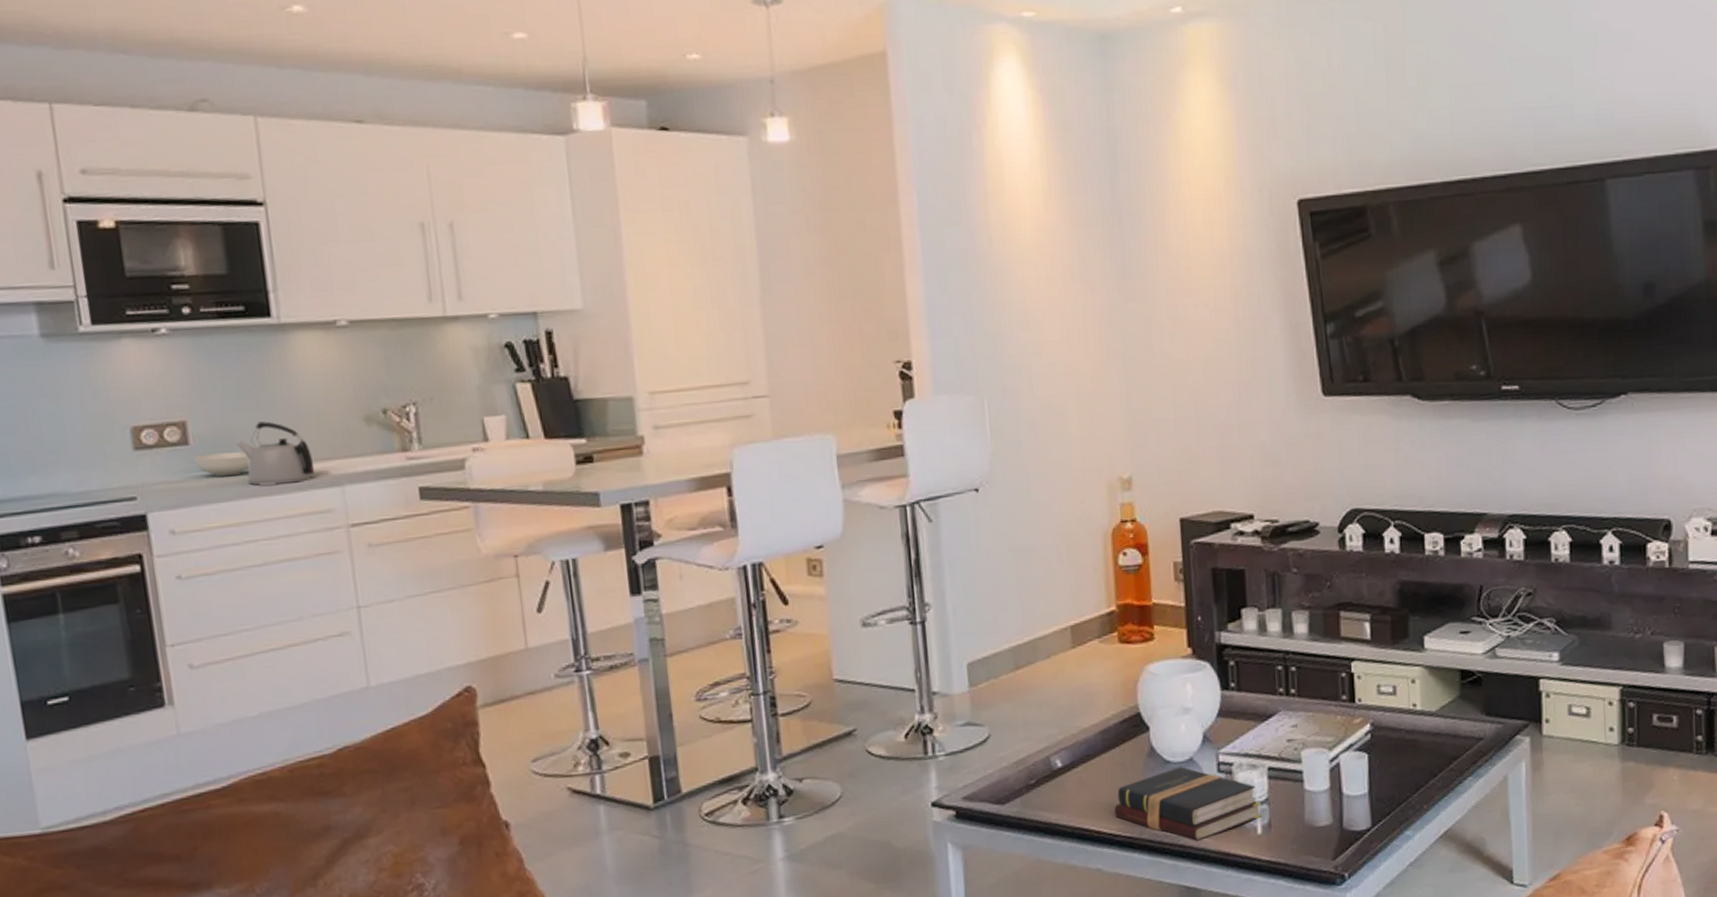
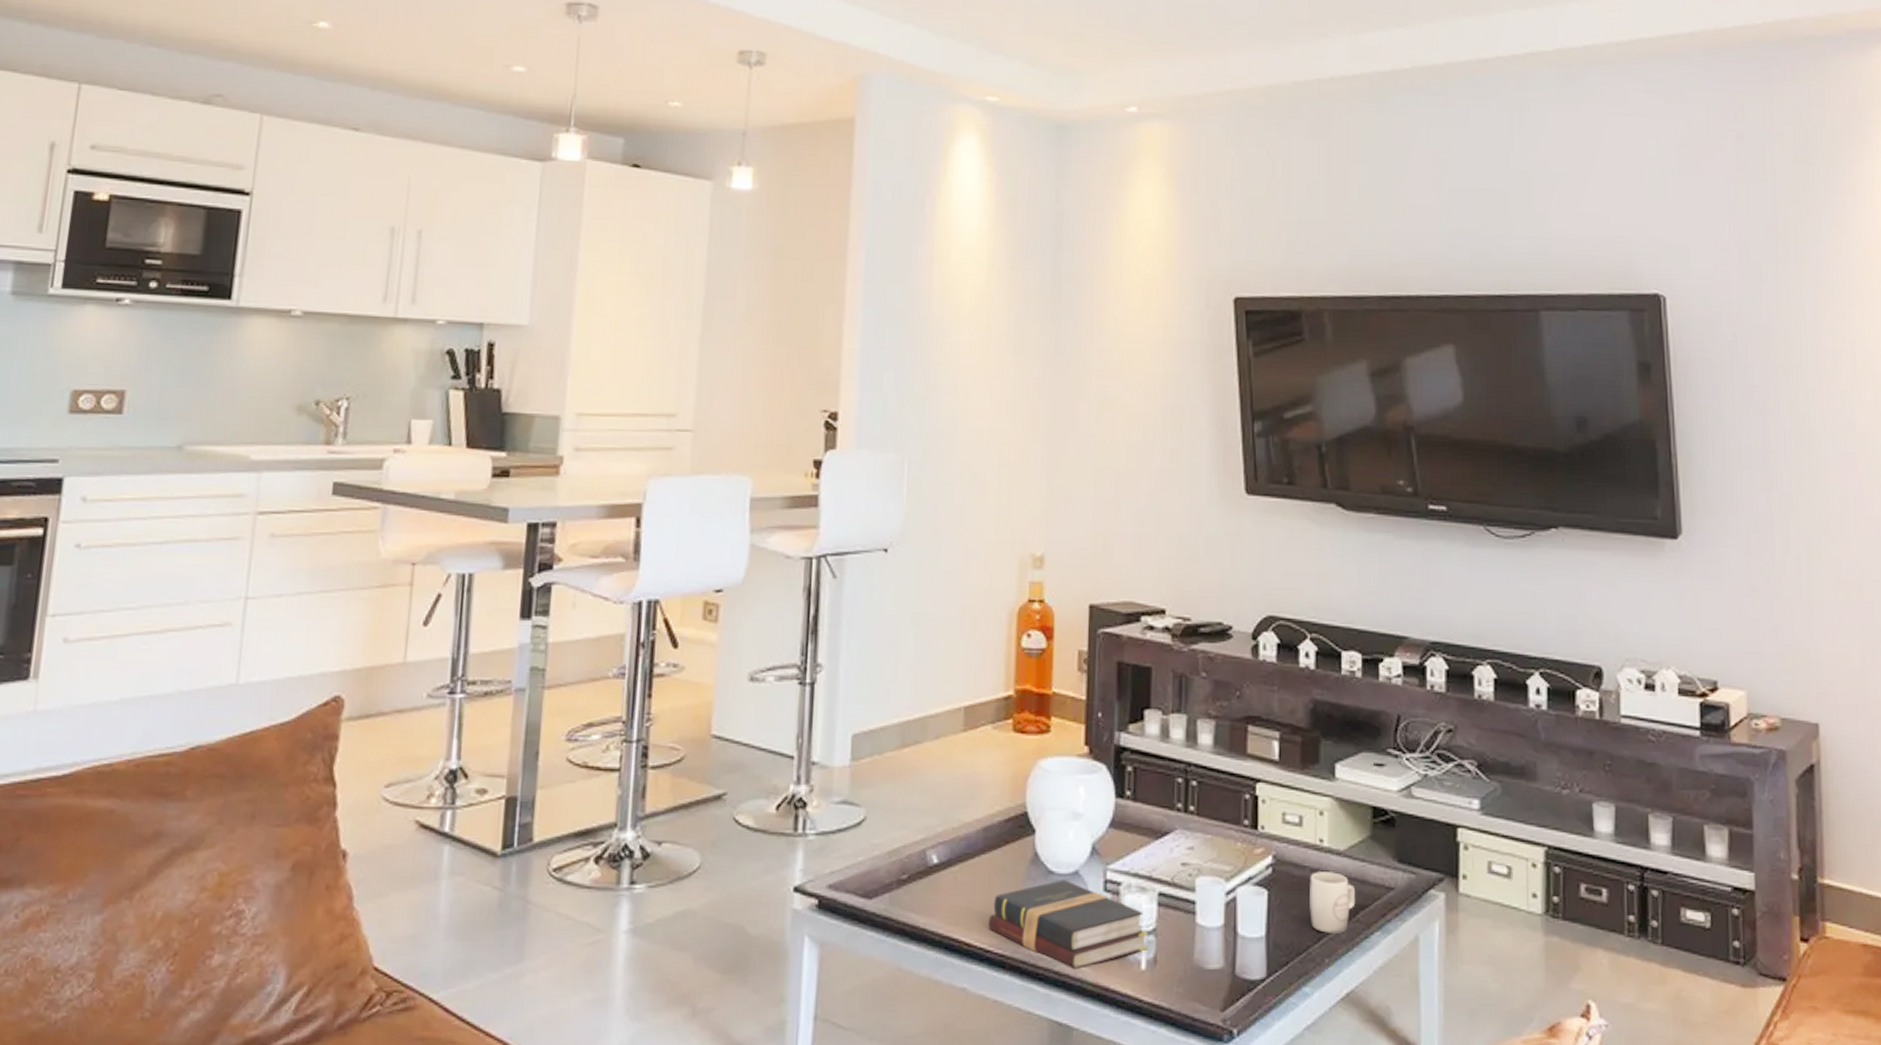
bowl: present [192,451,251,477] -> none [122,425,177,450]
kettle: present [236,421,315,488] -> none [167,399,238,465]
mug: none [1406,731,1449,784] -> present [1310,872,1356,933]

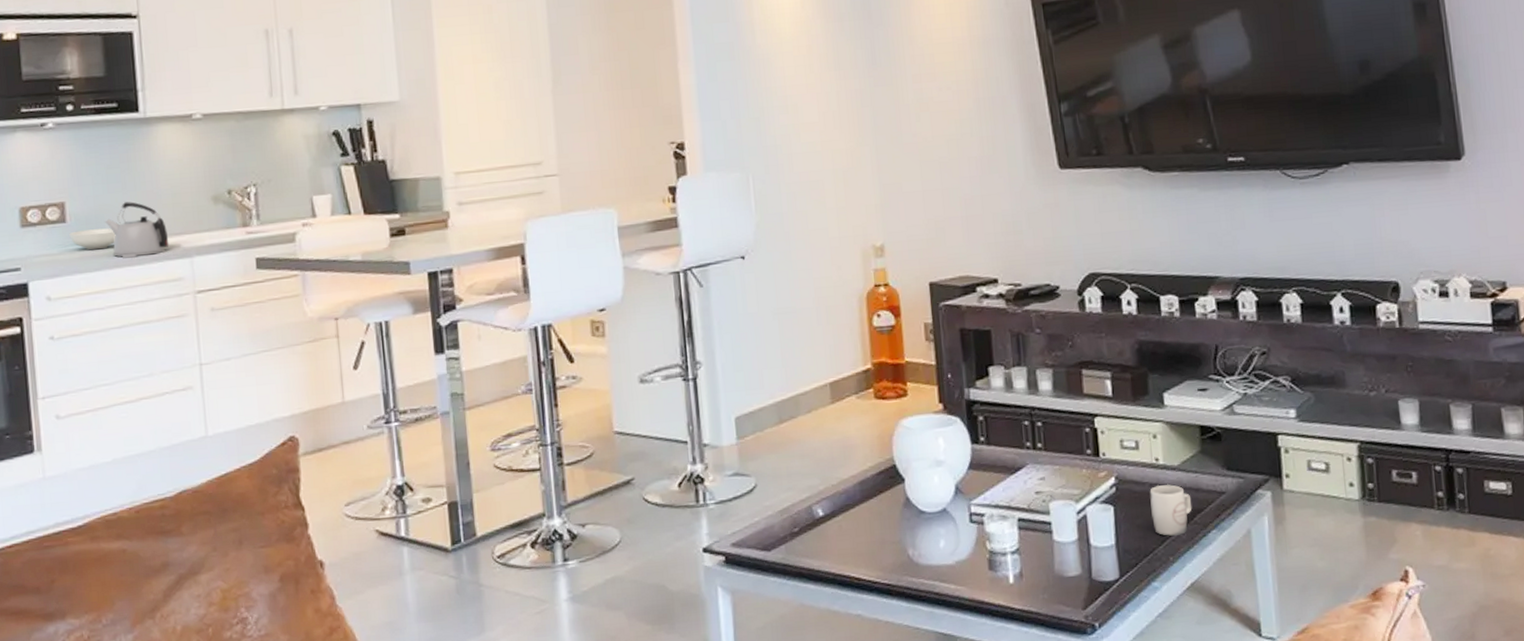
bowl: none [122,425,177,450] -> present [68,228,116,250]
kettle: none [167,399,238,465] -> present [105,201,169,259]
hardback book: present [988,880,1149,970] -> none [873,517,1014,590]

